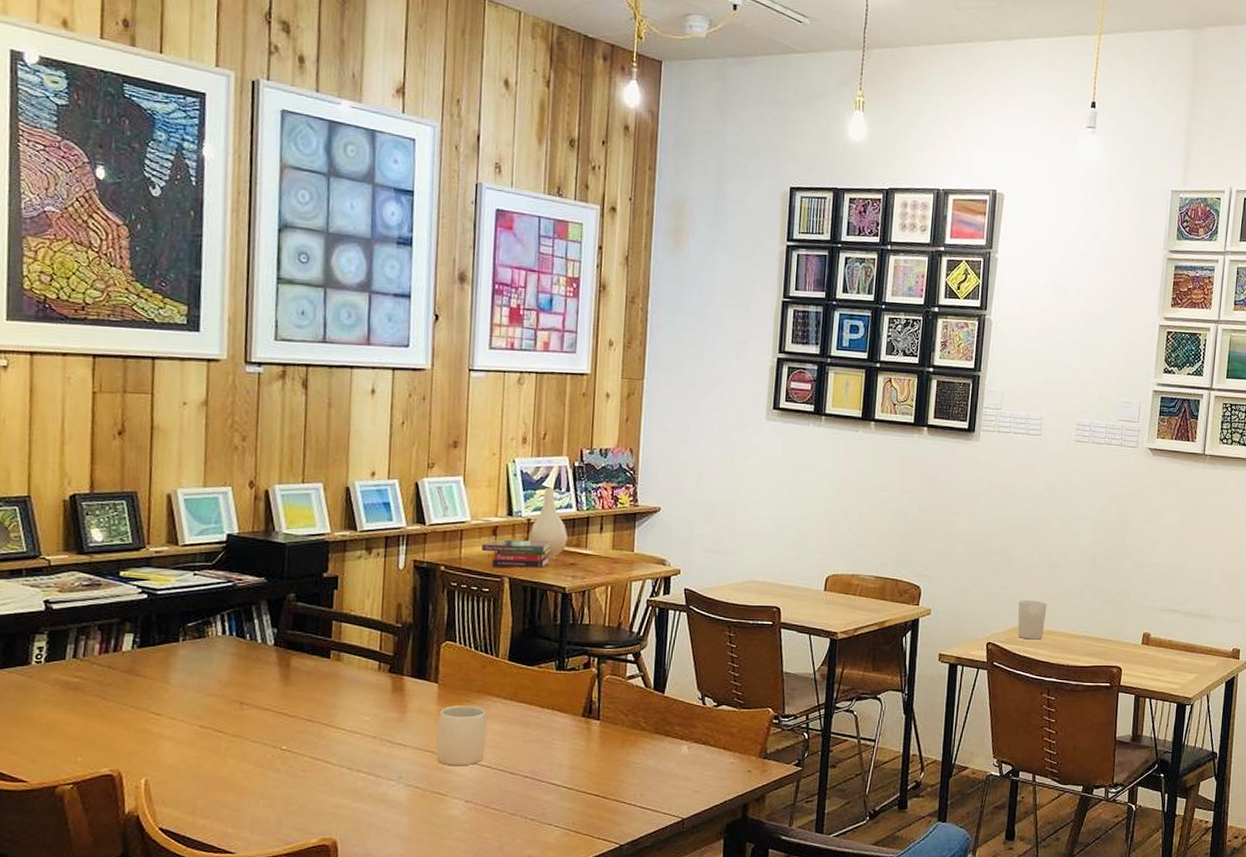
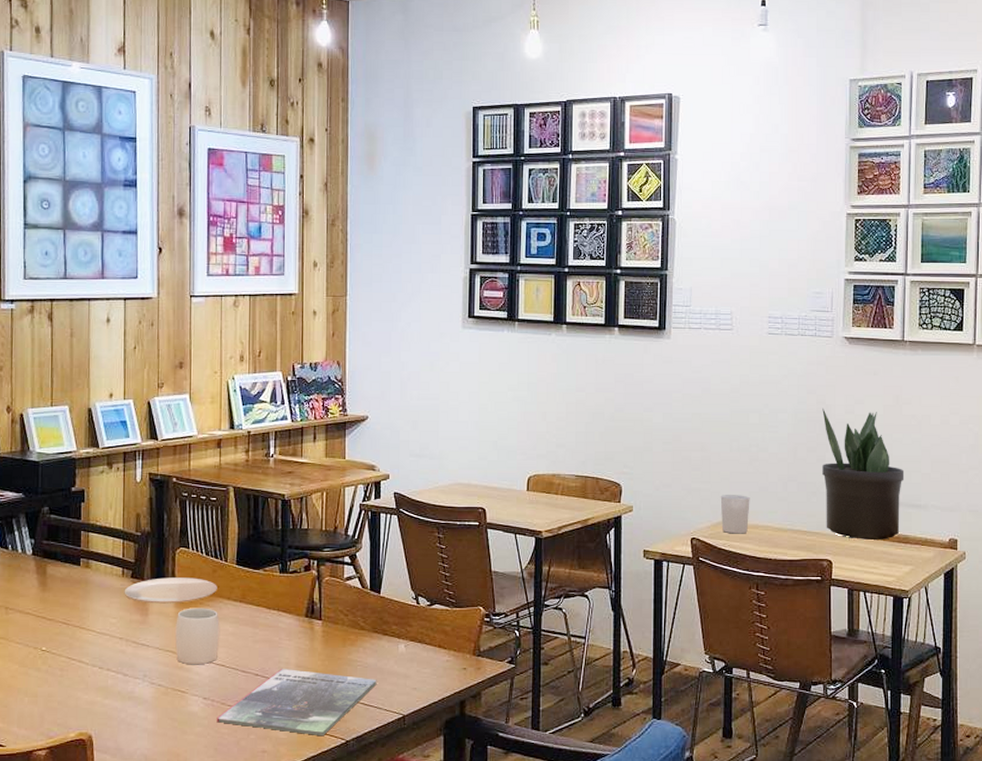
plate: none [379,673,486,701] -> present [124,577,217,604]
magazine: none [479,769,656,841] -> present [216,668,377,737]
books: present [482,539,550,568] -> none [208,451,269,477]
vase: present [528,488,569,560] -> none [249,402,285,469]
planter: none [1118,517,1196,648] -> present [822,408,905,540]

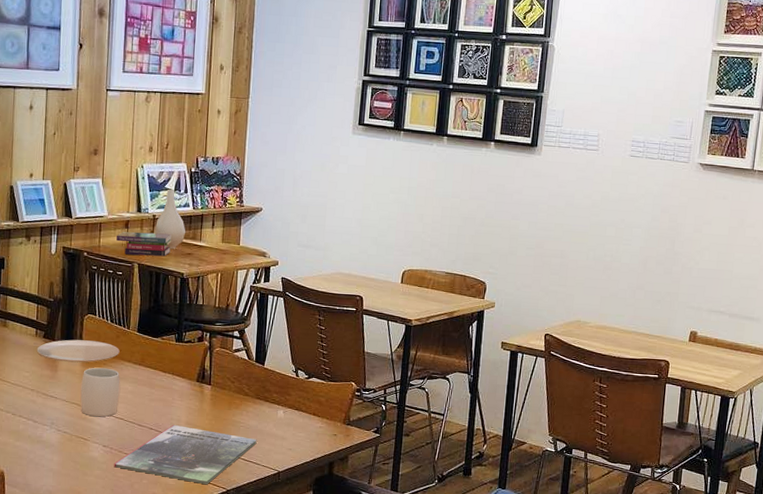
books: none [208,451,269,477] -> present [116,231,172,257]
vase: none [249,402,285,469] -> present [154,189,186,250]
candle holder: present [720,495,750,534] -> none [573,298,601,333]
planter: present [822,408,905,540] -> none [666,226,742,346]

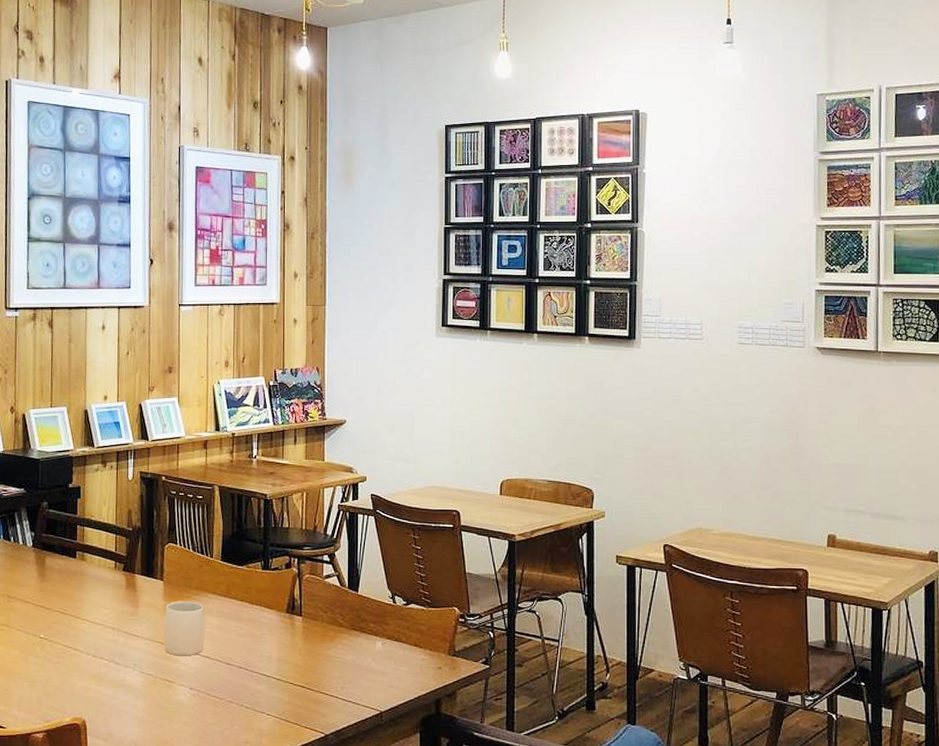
plate: present [36,339,120,363] -> none [116,571,203,597]
magazine: present [114,424,257,485] -> none [202,661,355,730]
books: present [116,231,172,257] -> none [195,452,252,477]
vase: present [154,189,186,250] -> none [234,405,267,469]

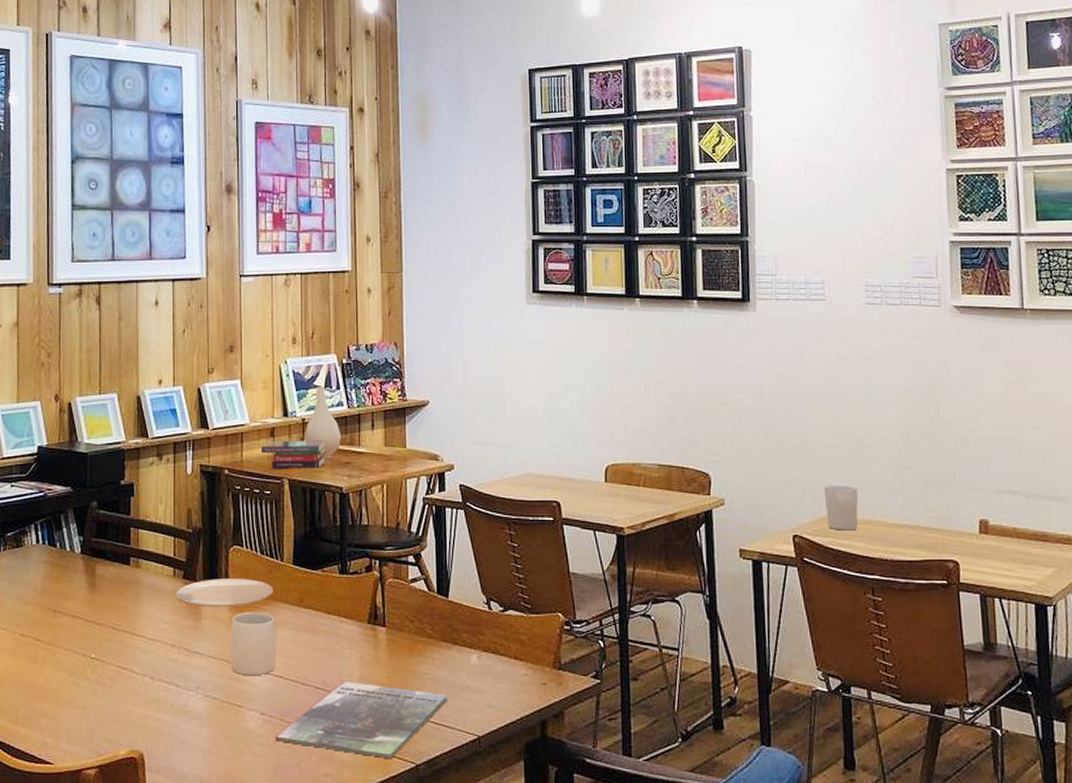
plate: none [116,571,203,597] -> present [175,578,273,608]
books: none [195,452,252,477] -> present [261,440,325,469]
magazine: none [202,661,355,730] -> present [275,680,448,759]
vase: none [234,405,267,469] -> present [304,387,342,459]
candle holder: none [692,502,723,542] -> present [823,486,859,531]

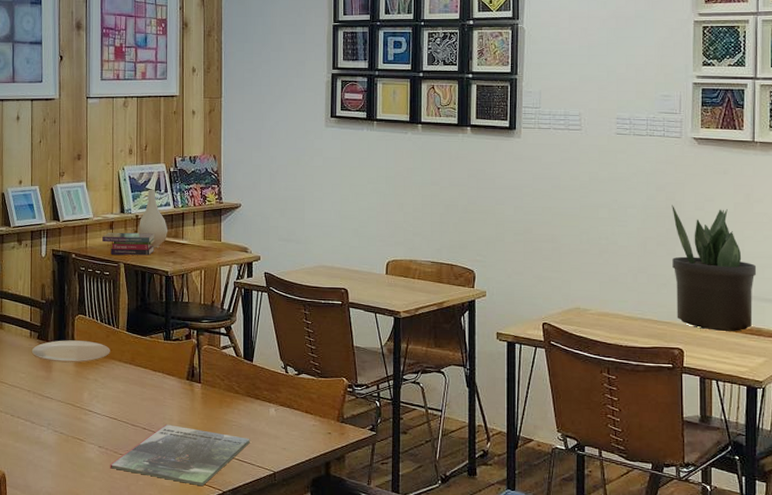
mug: present [229,612,277,676] -> none [74,367,113,418]
candle holder: present [823,486,859,531] -> none [571,284,600,321]
planter: none [934,386,1037,537] -> present [672,204,757,331]

